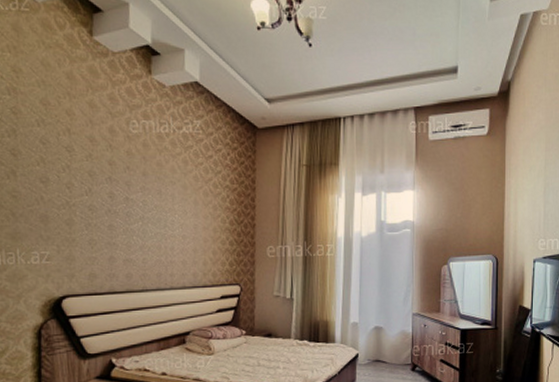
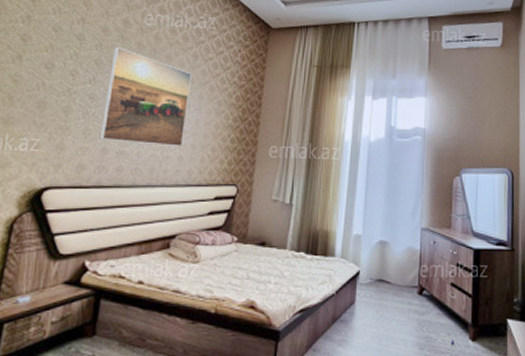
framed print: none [104,157,185,252] -> present [99,47,192,146]

